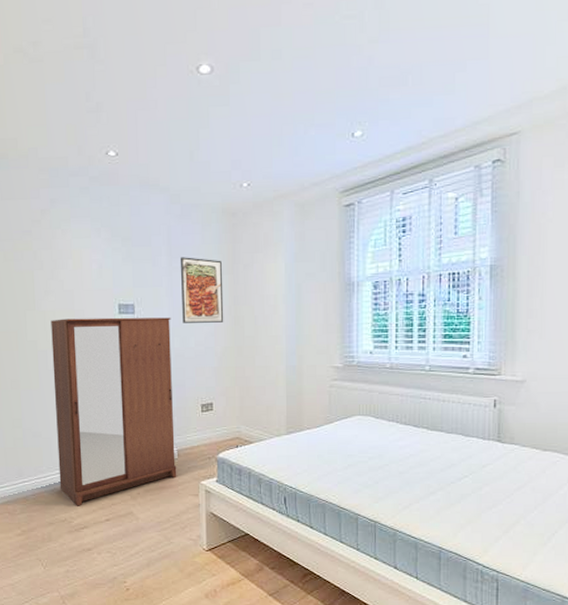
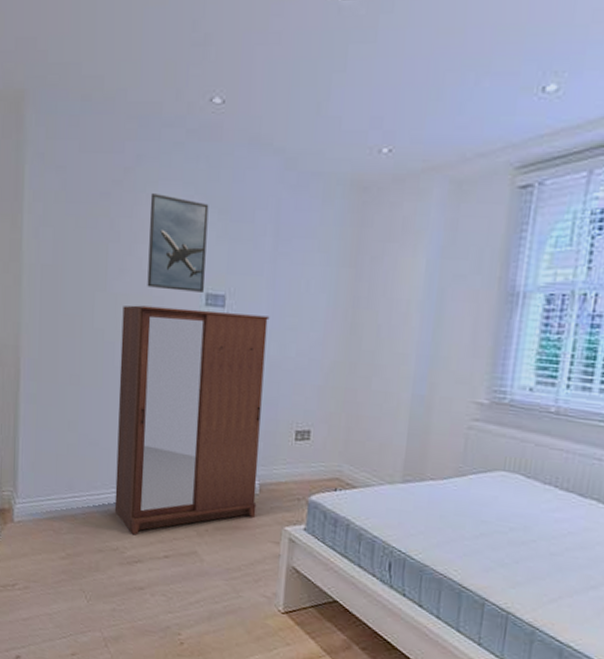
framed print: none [65,229,116,304] -> present [147,193,209,292]
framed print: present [180,257,224,323] -> none [283,240,342,329]

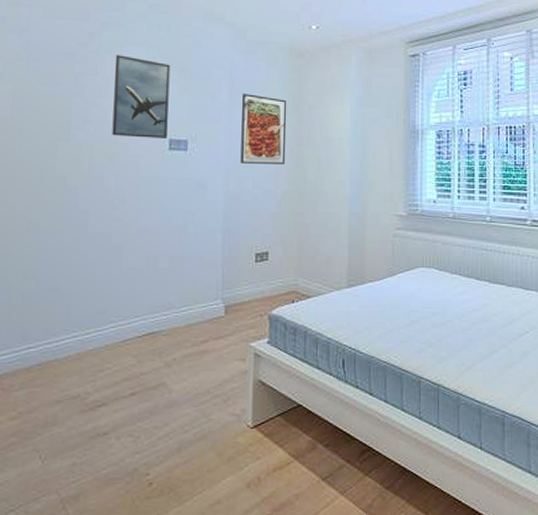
wardrobe: present [114,305,270,535] -> none [75,152,228,378]
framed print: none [283,240,342,329] -> present [240,94,287,164]

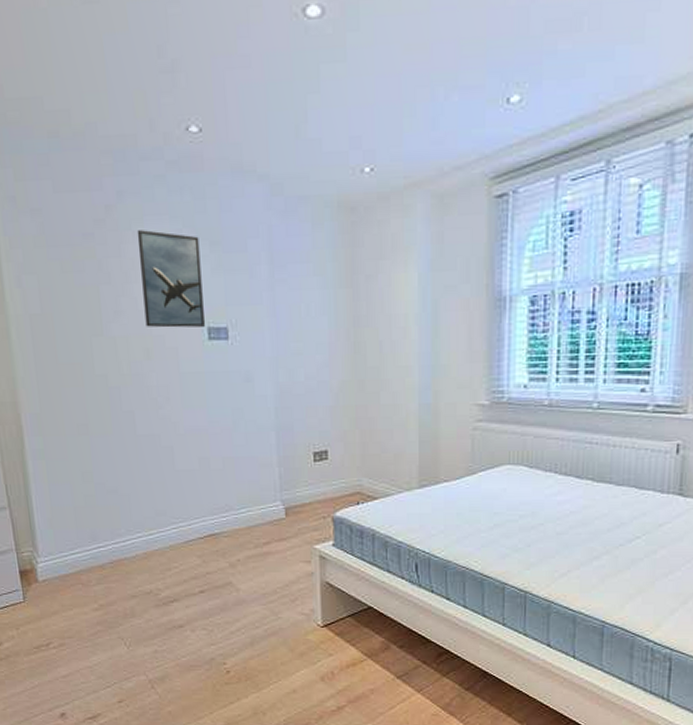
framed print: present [240,94,287,164] -> none [284,266,341,351]

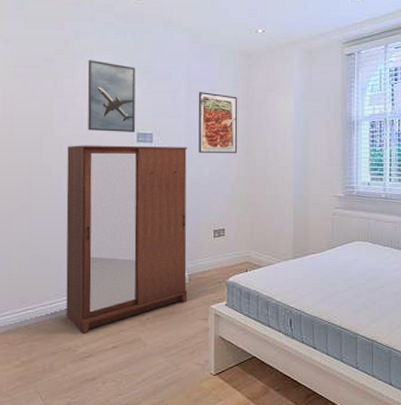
wardrobe: none [123,344,285,576] -> present [66,145,188,334]
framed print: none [284,266,341,351] -> present [198,92,238,153]

